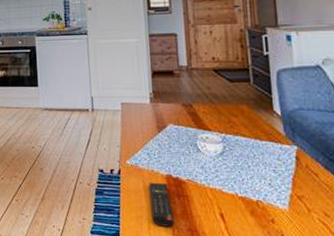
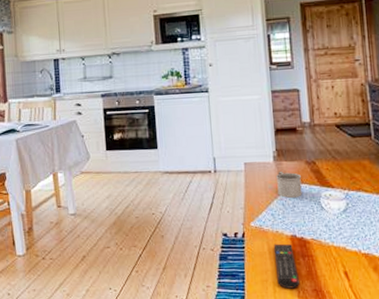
mug: none [153,113,178,138] -> present [276,172,302,198]

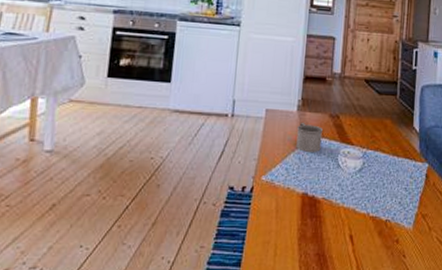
remote control: present [273,243,299,289] -> none [280,201,303,252]

